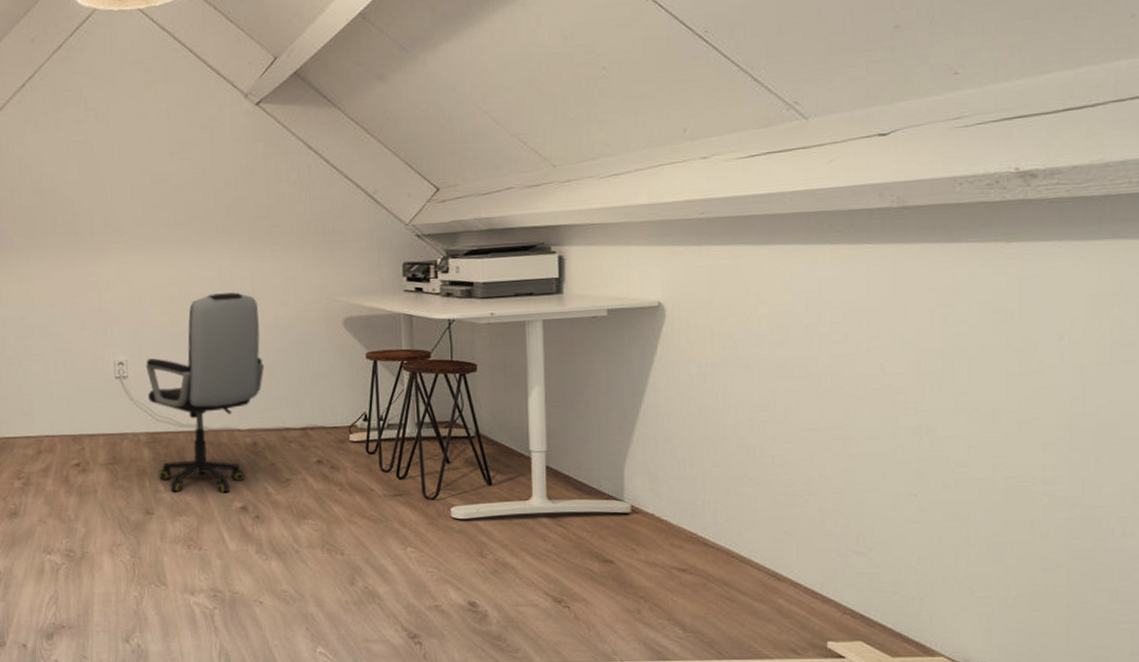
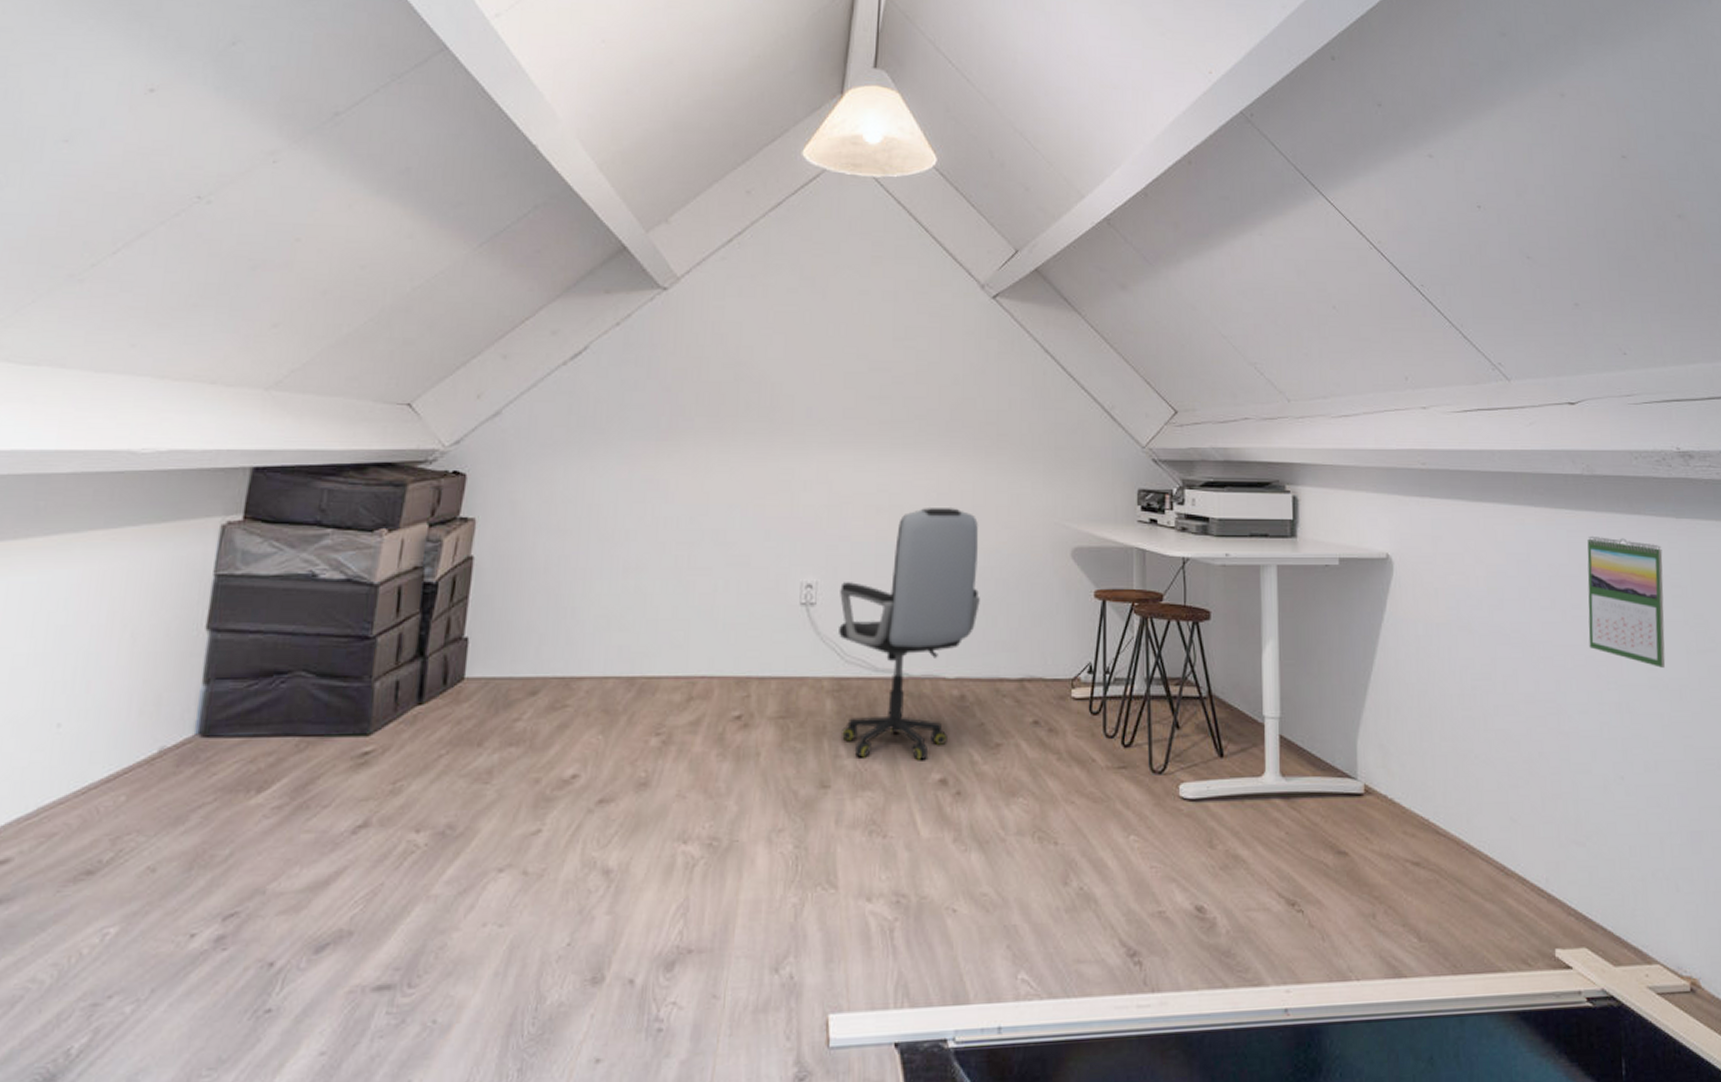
calendar: none [886,268,985,392] -> present [1587,535,1666,668]

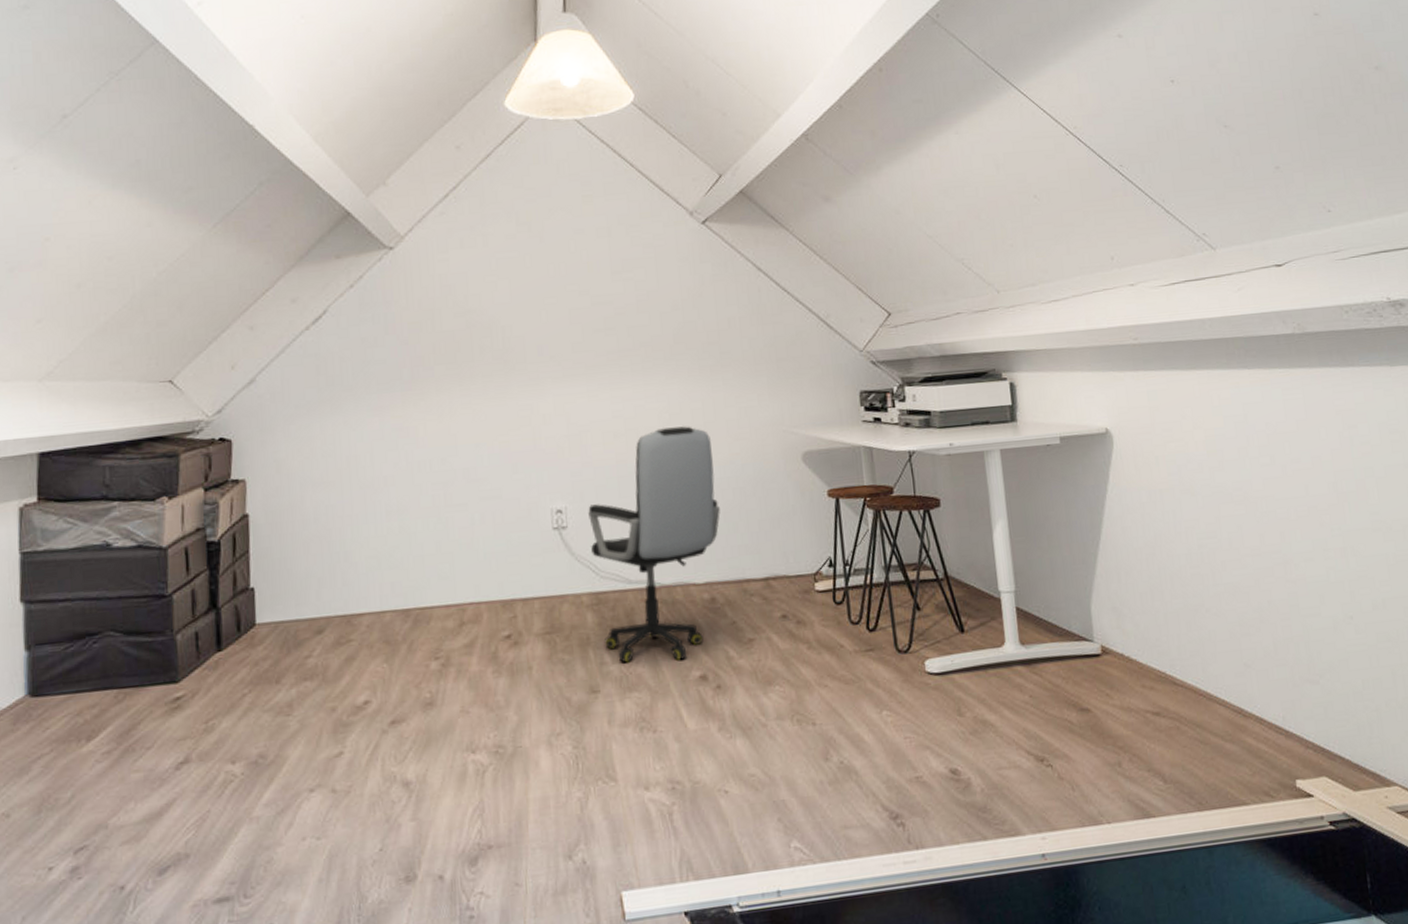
calendar: present [1587,535,1666,668] -> none [1303,391,1388,511]

